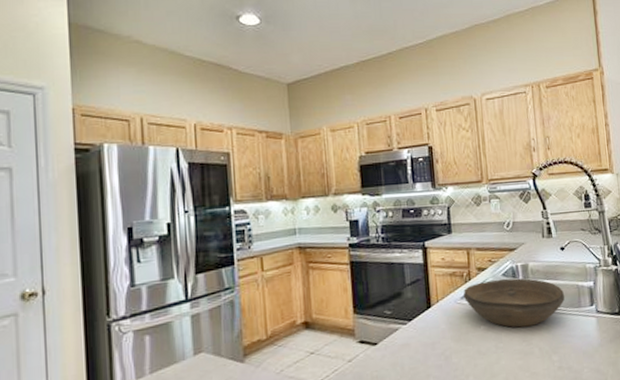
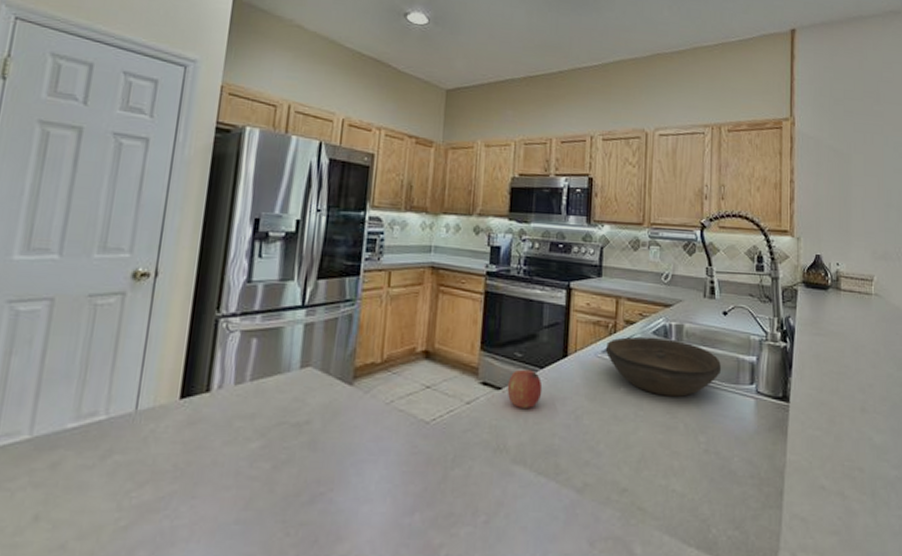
fruit: none [382,323,414,358] -> present [507,369,543,408]

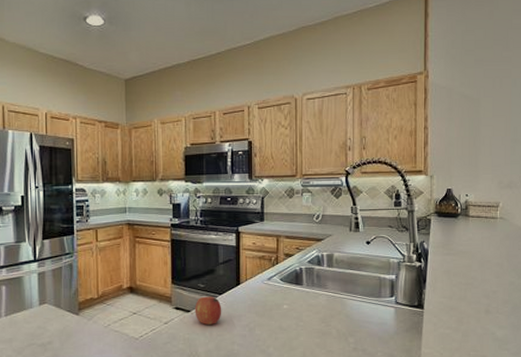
bowl: present [605,336,722,398] -> none [270,265,367,311]

